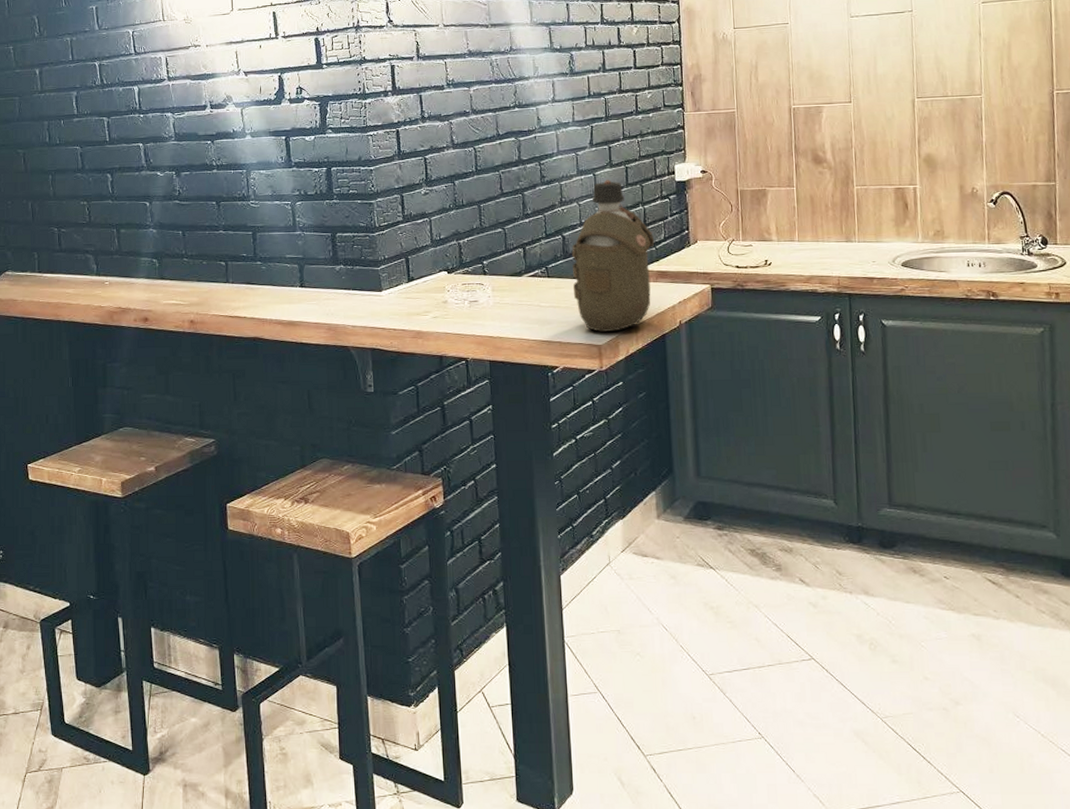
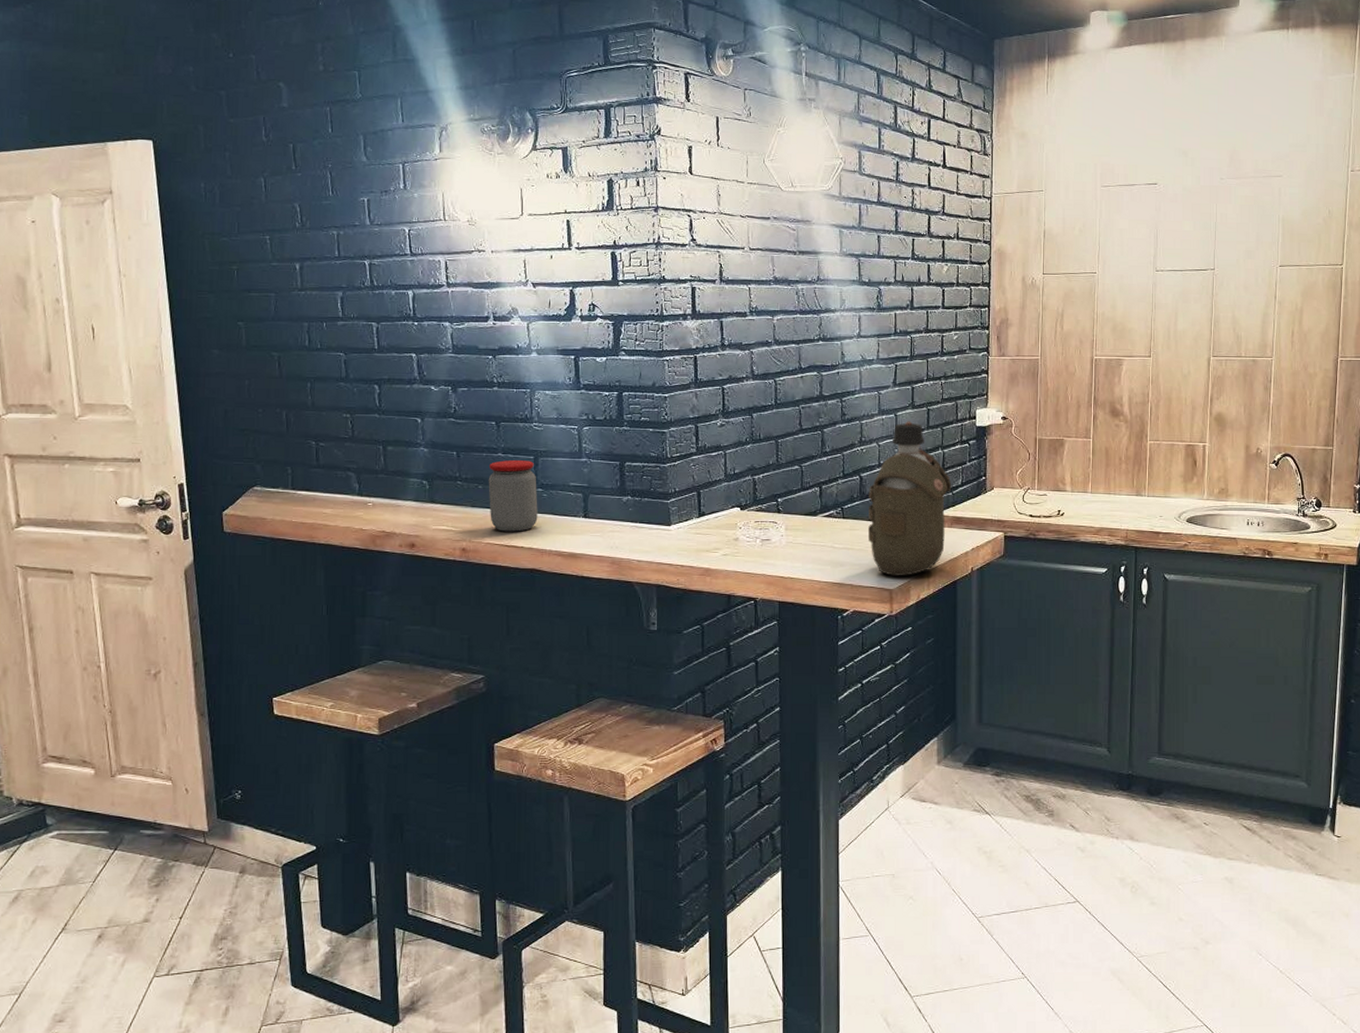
jar: none [211,236,258,304] -> present [488,460,538,532]

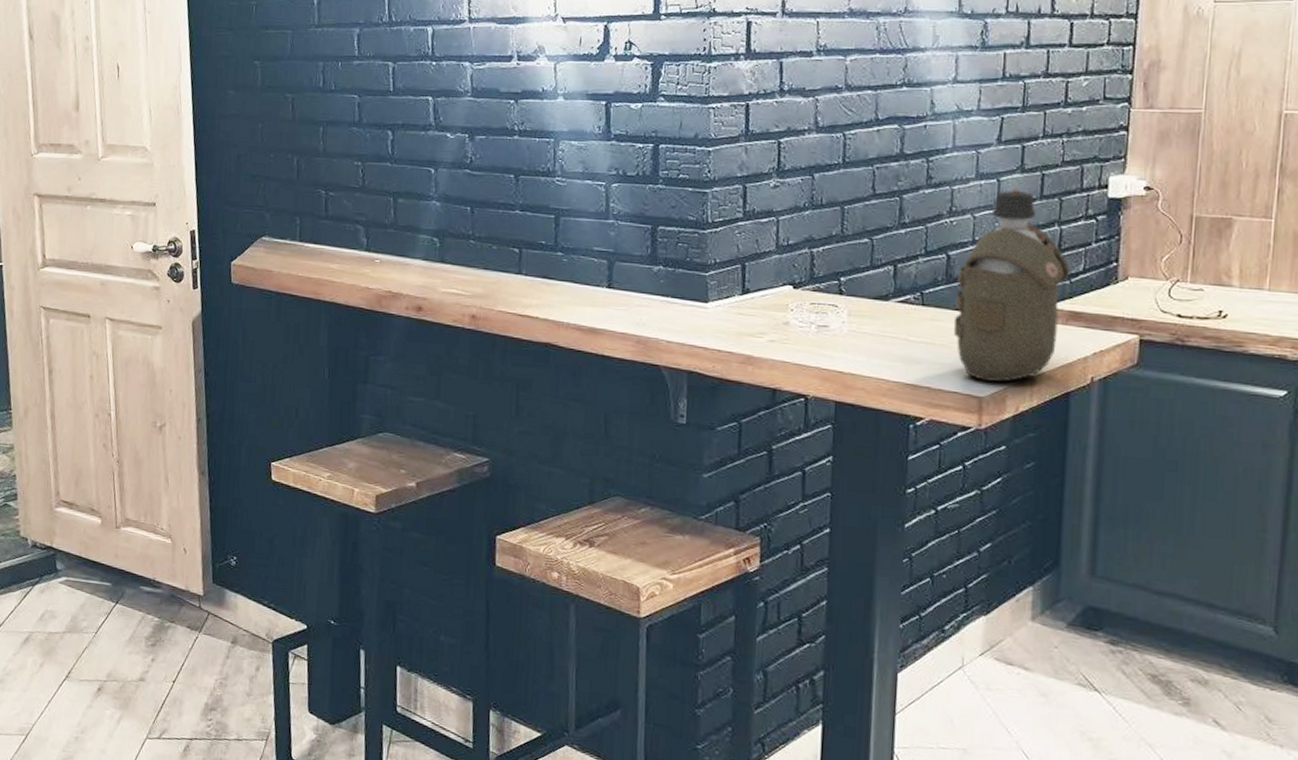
jar: present [488,460,538,532] -> none [503,218,557,300]

